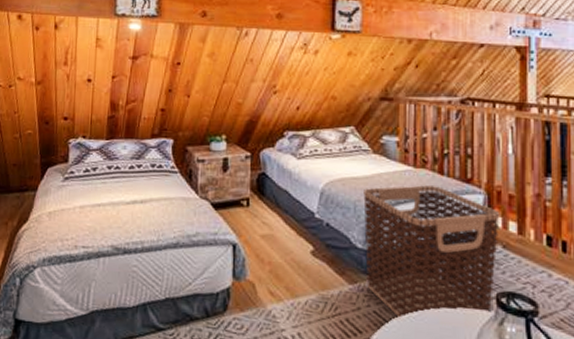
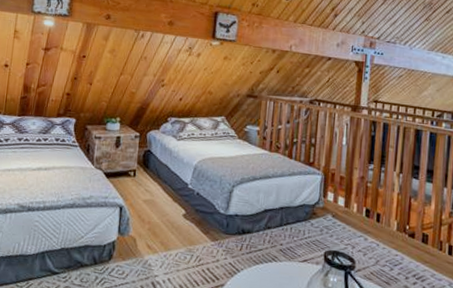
clothes hamper: present [363,185,500,319] -> none [226,166,333,270]

